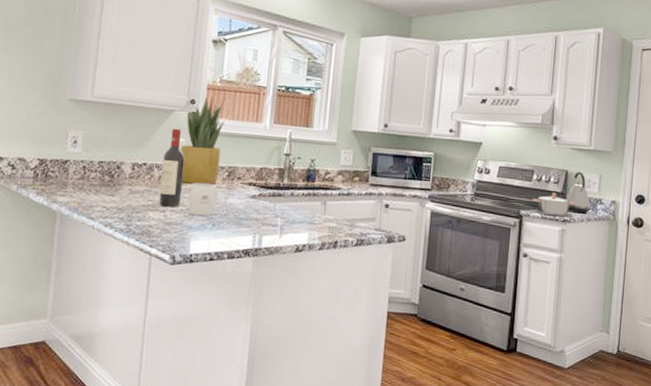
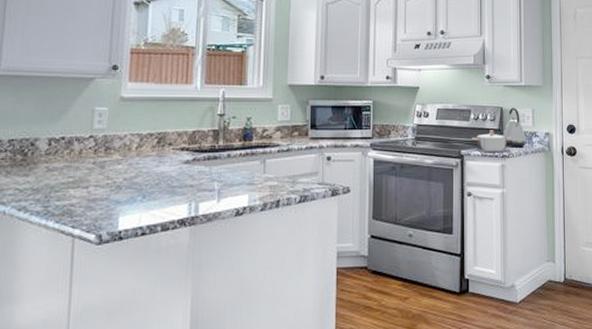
wine bottle: present [158,128,185,208] -> none [80,97,109,182]
planter: present [180,96,226,185] -> none [103,61,151,155]
mug: present [188,182,229,216] -> none [114,153,160,188]

